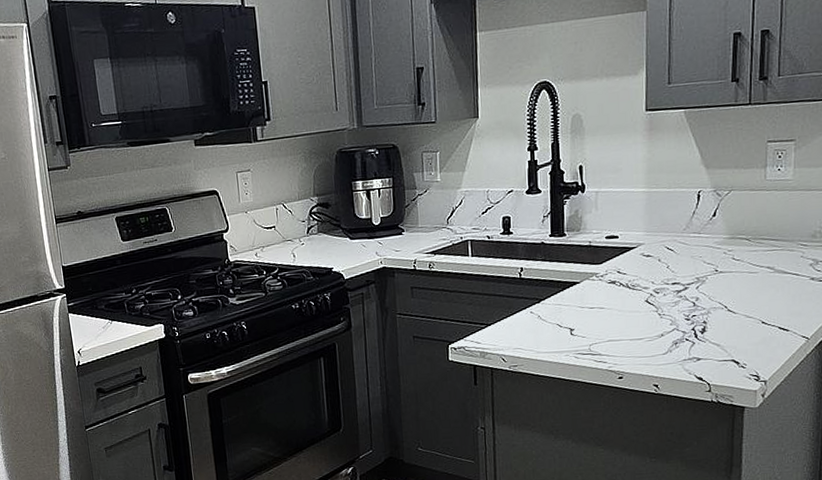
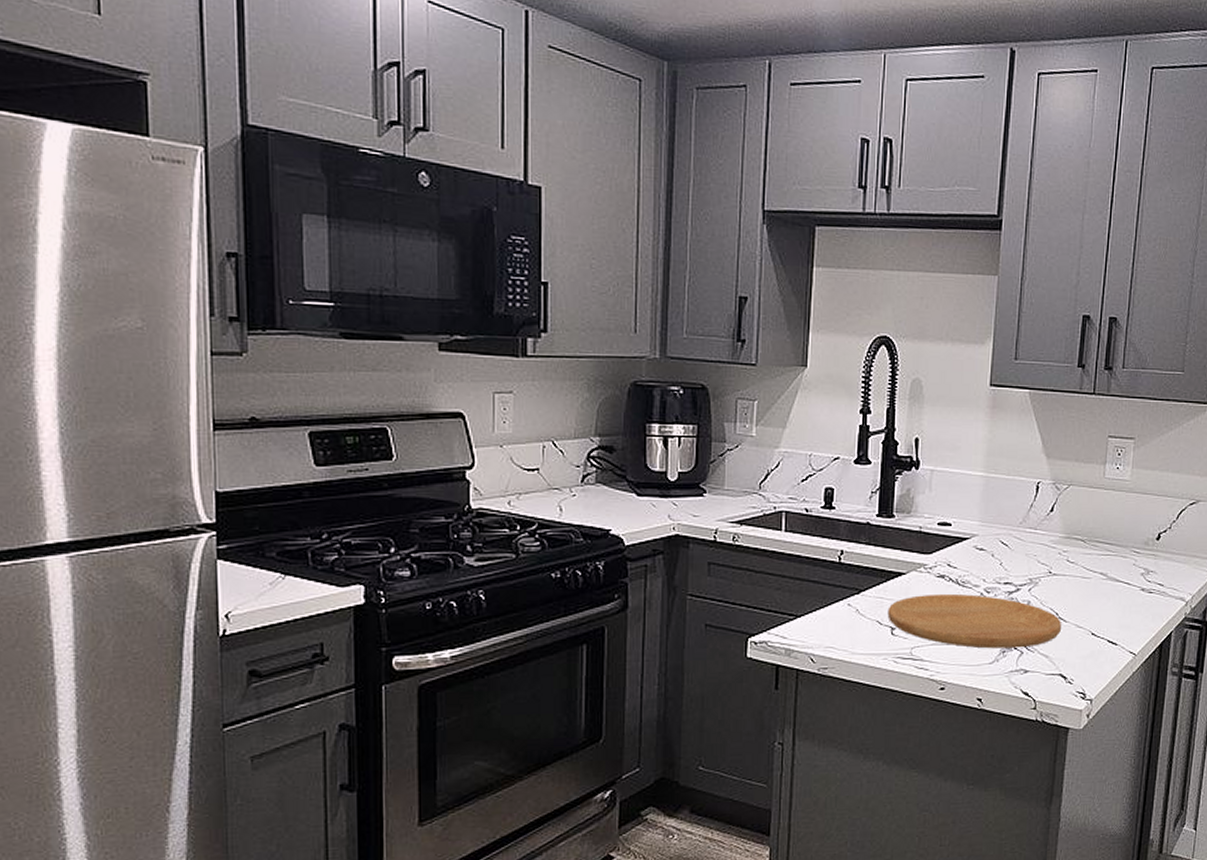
cutting board: none [566,295,731,342] -> present [887,593,1061,649]

